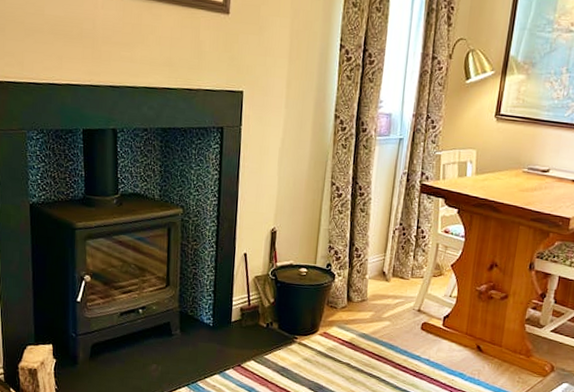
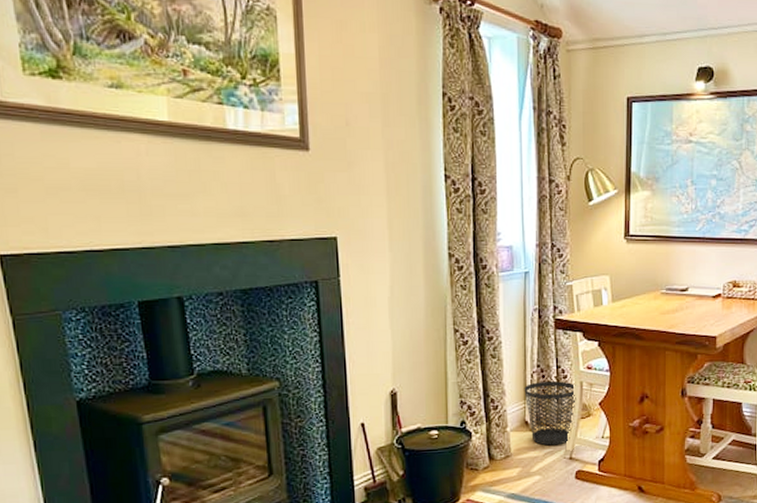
wastebasket: none [385,238,433,297] -> present [524,381,576,446]

